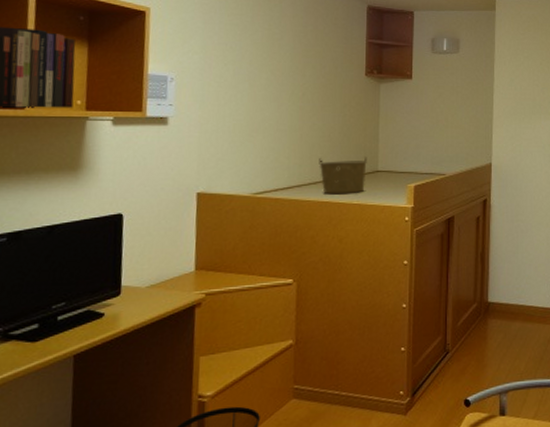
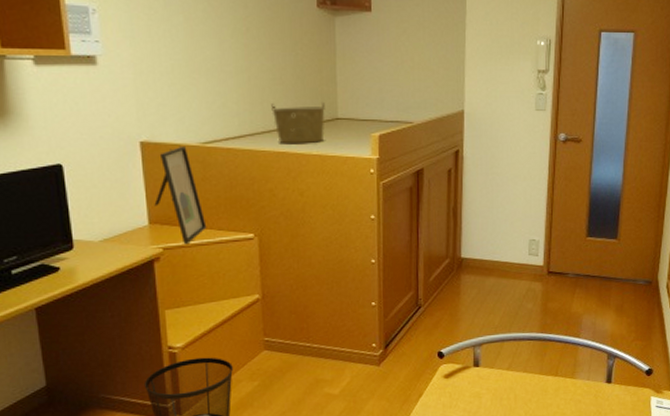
picture frame: none [202,196,250,290] -> present [154,145,207,245]

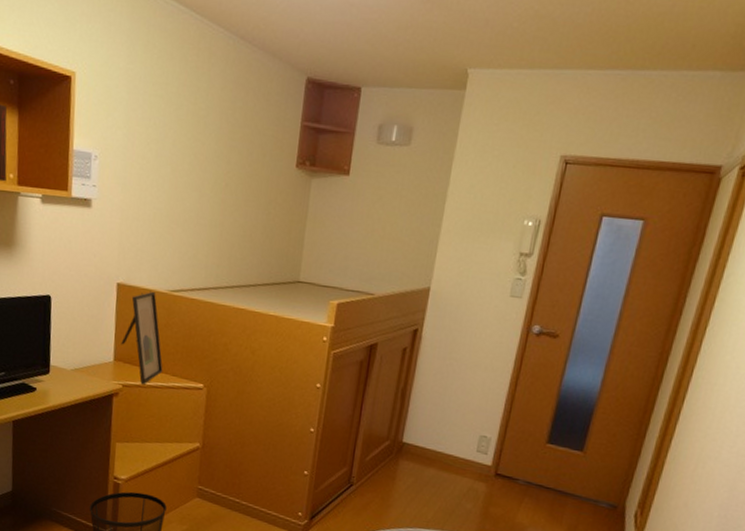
basket: present [271,102,325,144] -> none [237,260,289,304]

